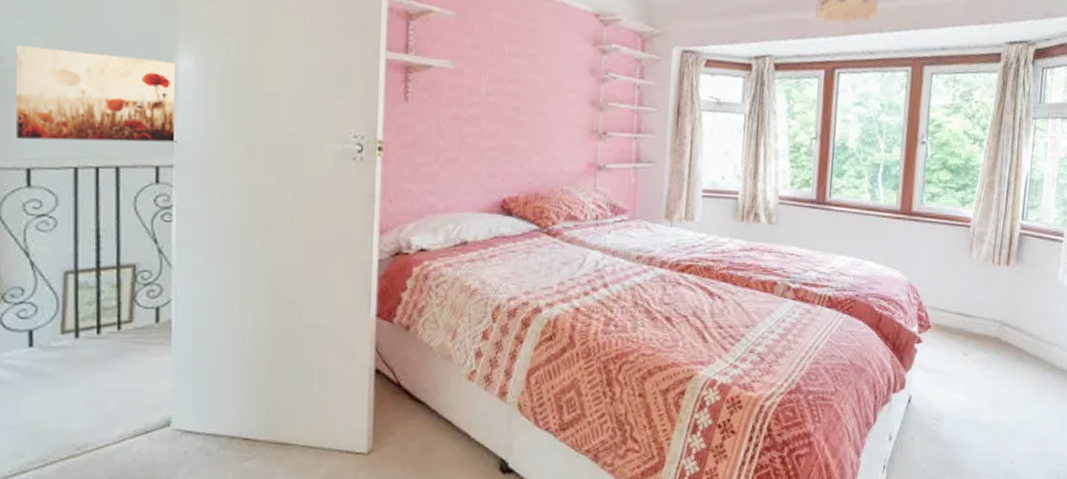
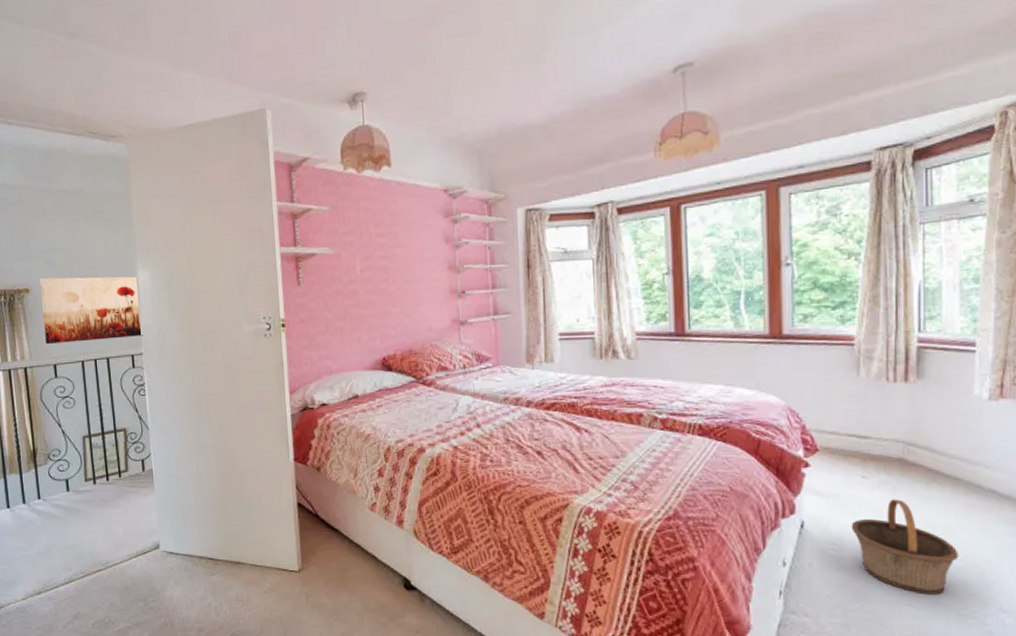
basket: none [950,376,1032,466] -> present [851,499,959,595]

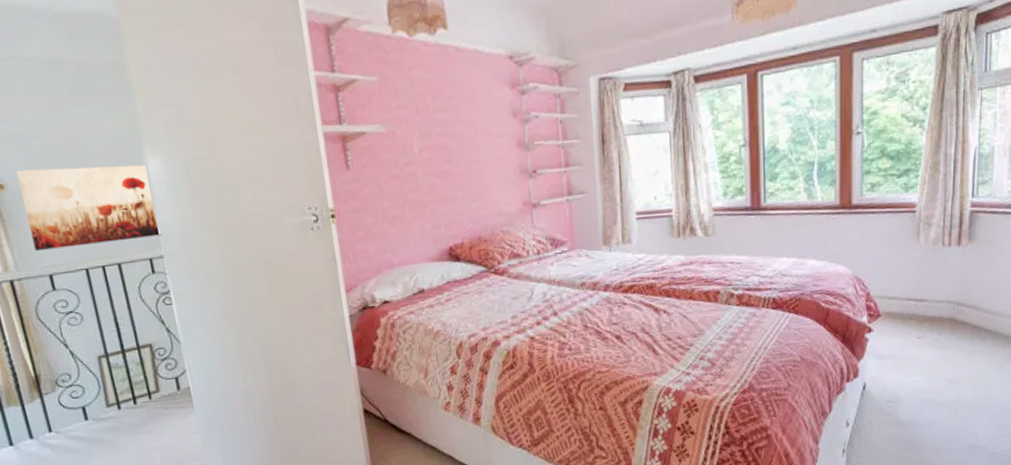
basket: present [851,499,959,595] -> none [906,356,995,439]

